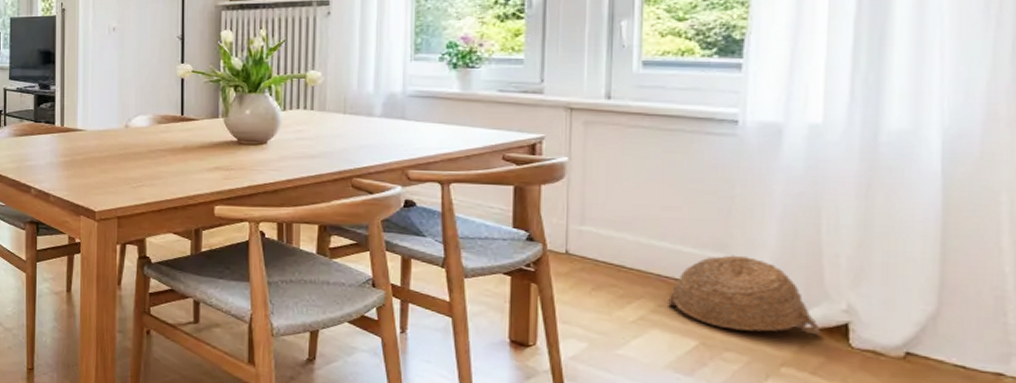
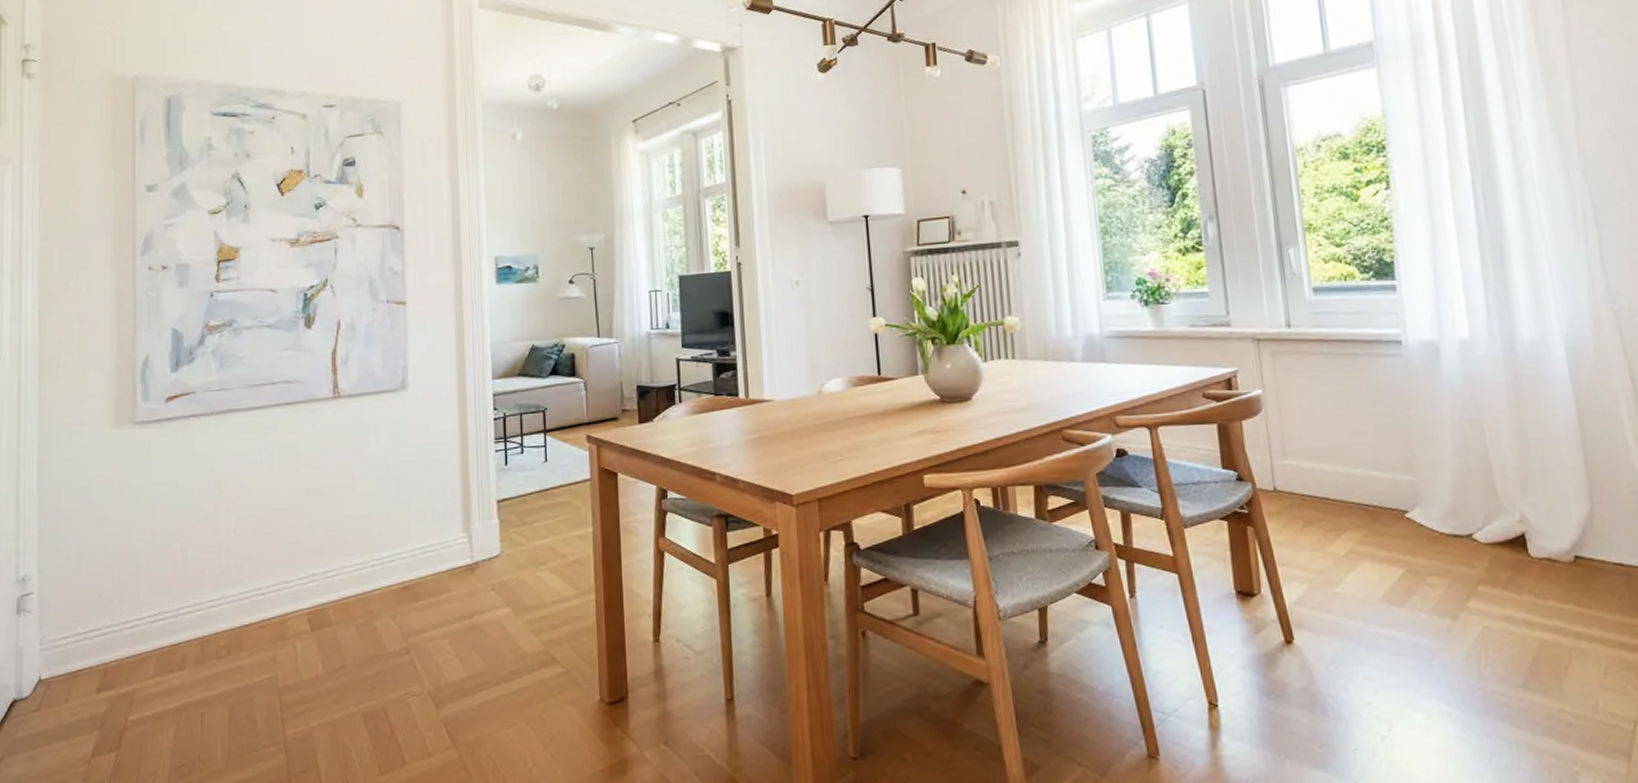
woven basket: present [668,255,823,336] -> none [1371,475,1506,553]

